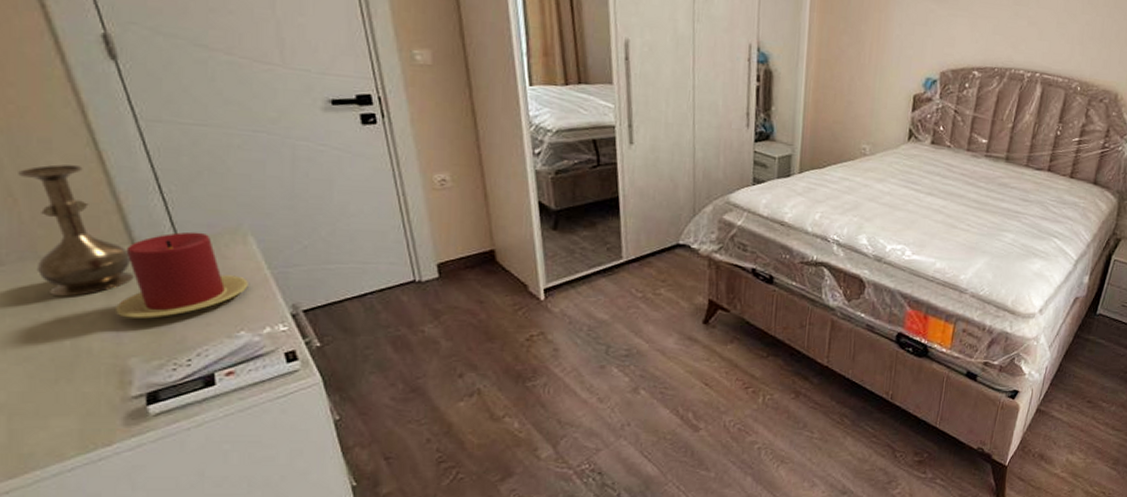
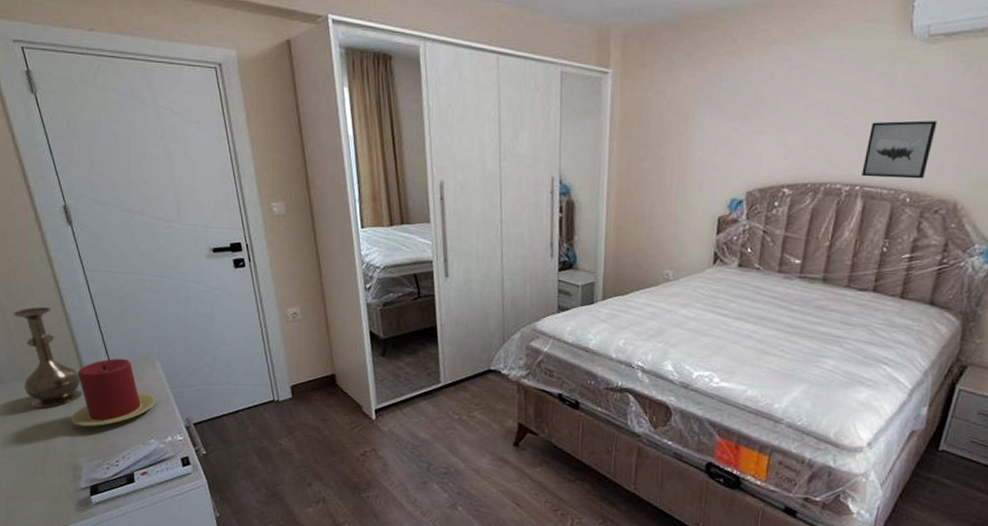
wall art: none [1041,14,1105,71] -> present [862,120,938,179]

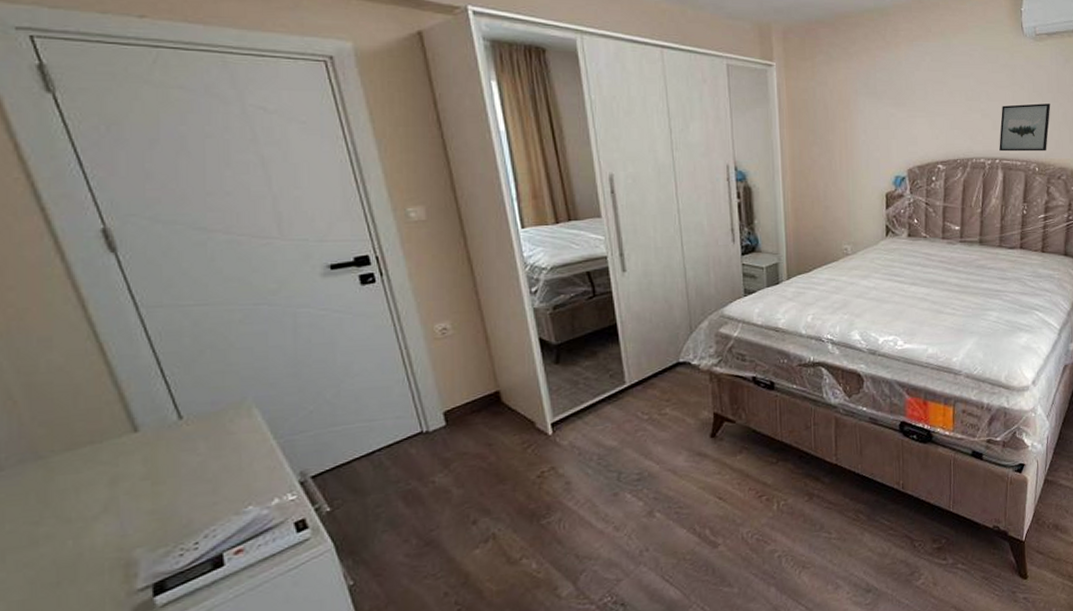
vase: present [13,307,82,409] -> none [18,360,137,496]
candle: present [71,358,156,427] -> none [120,410,255,508]

